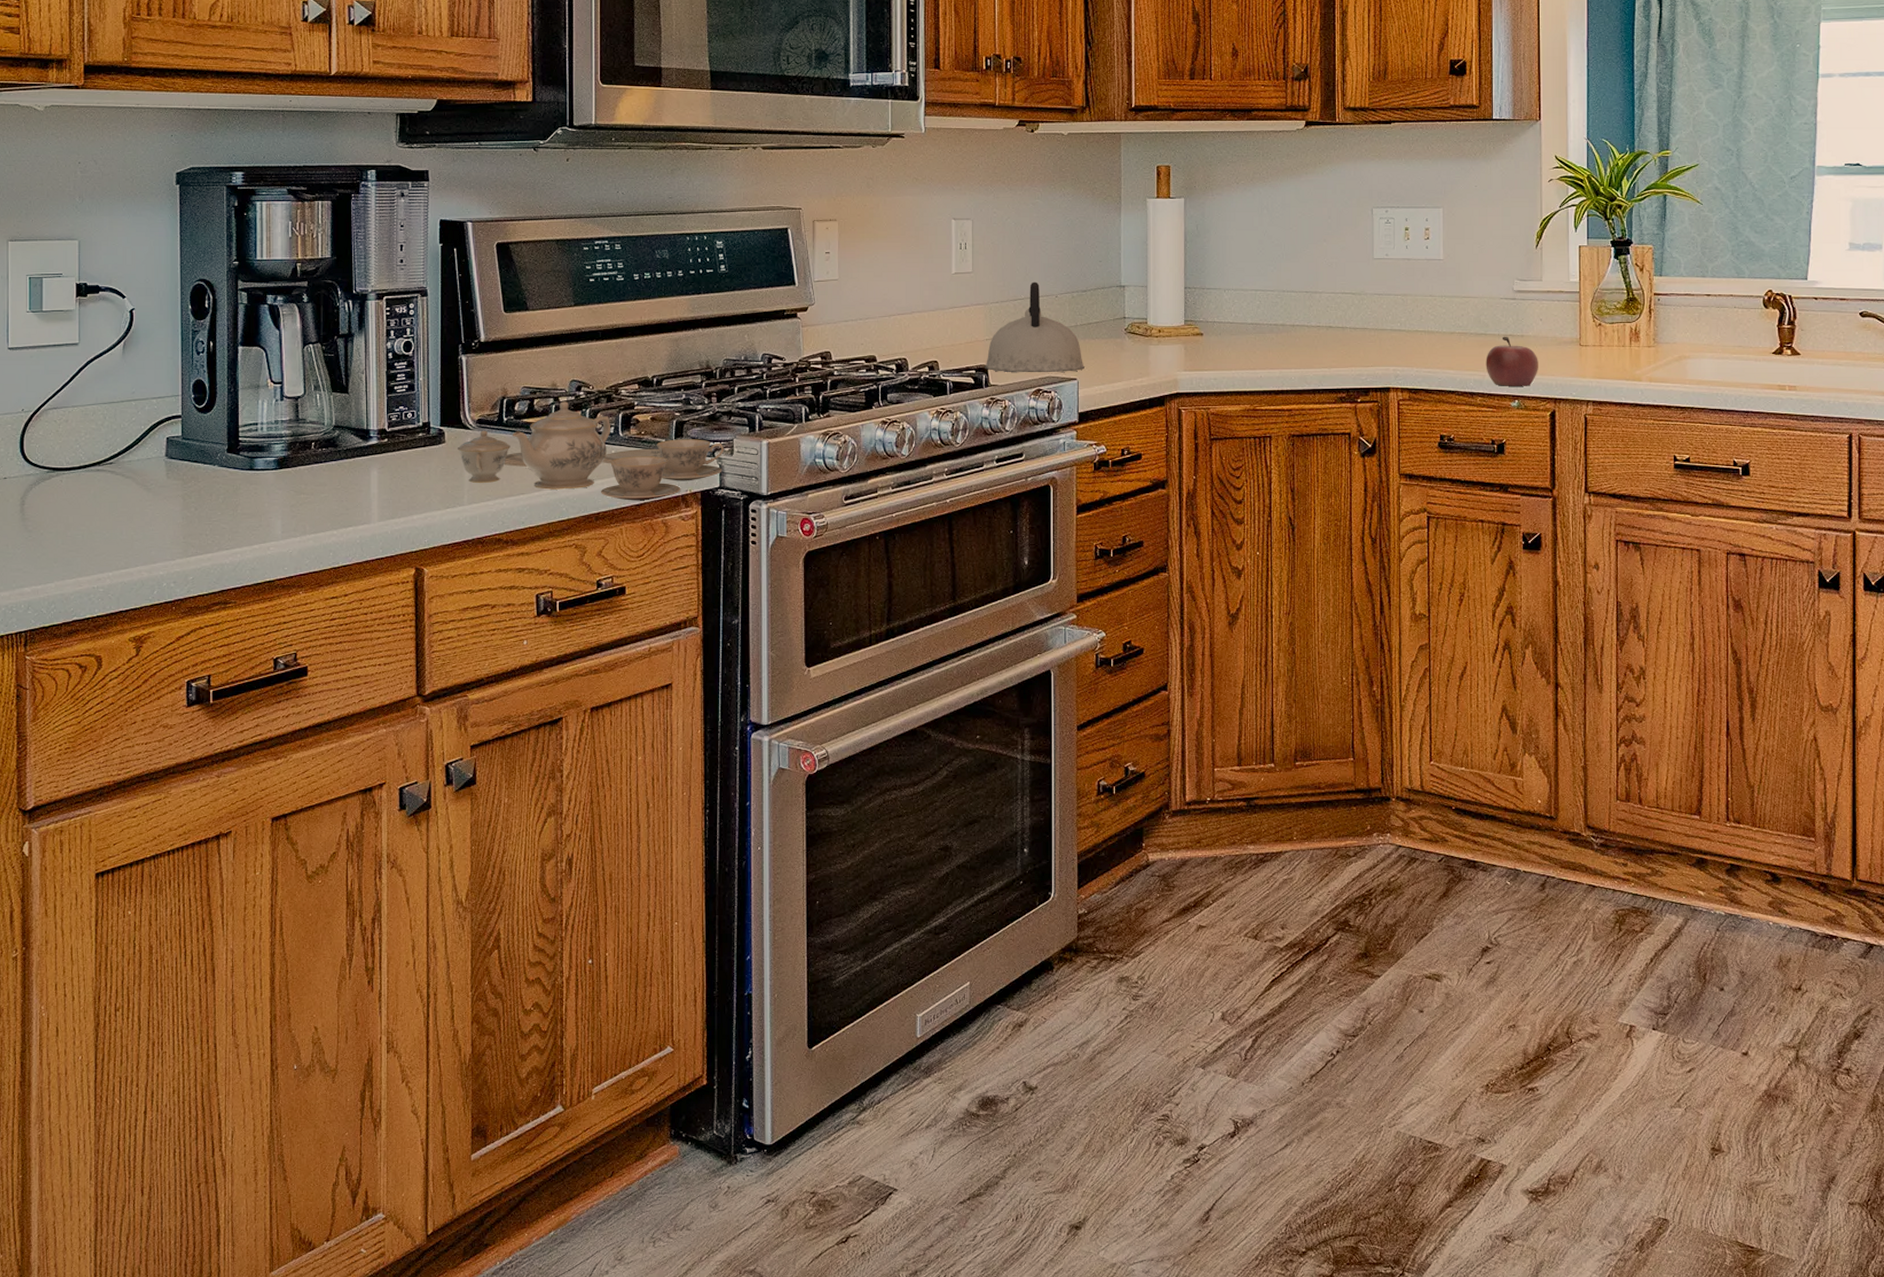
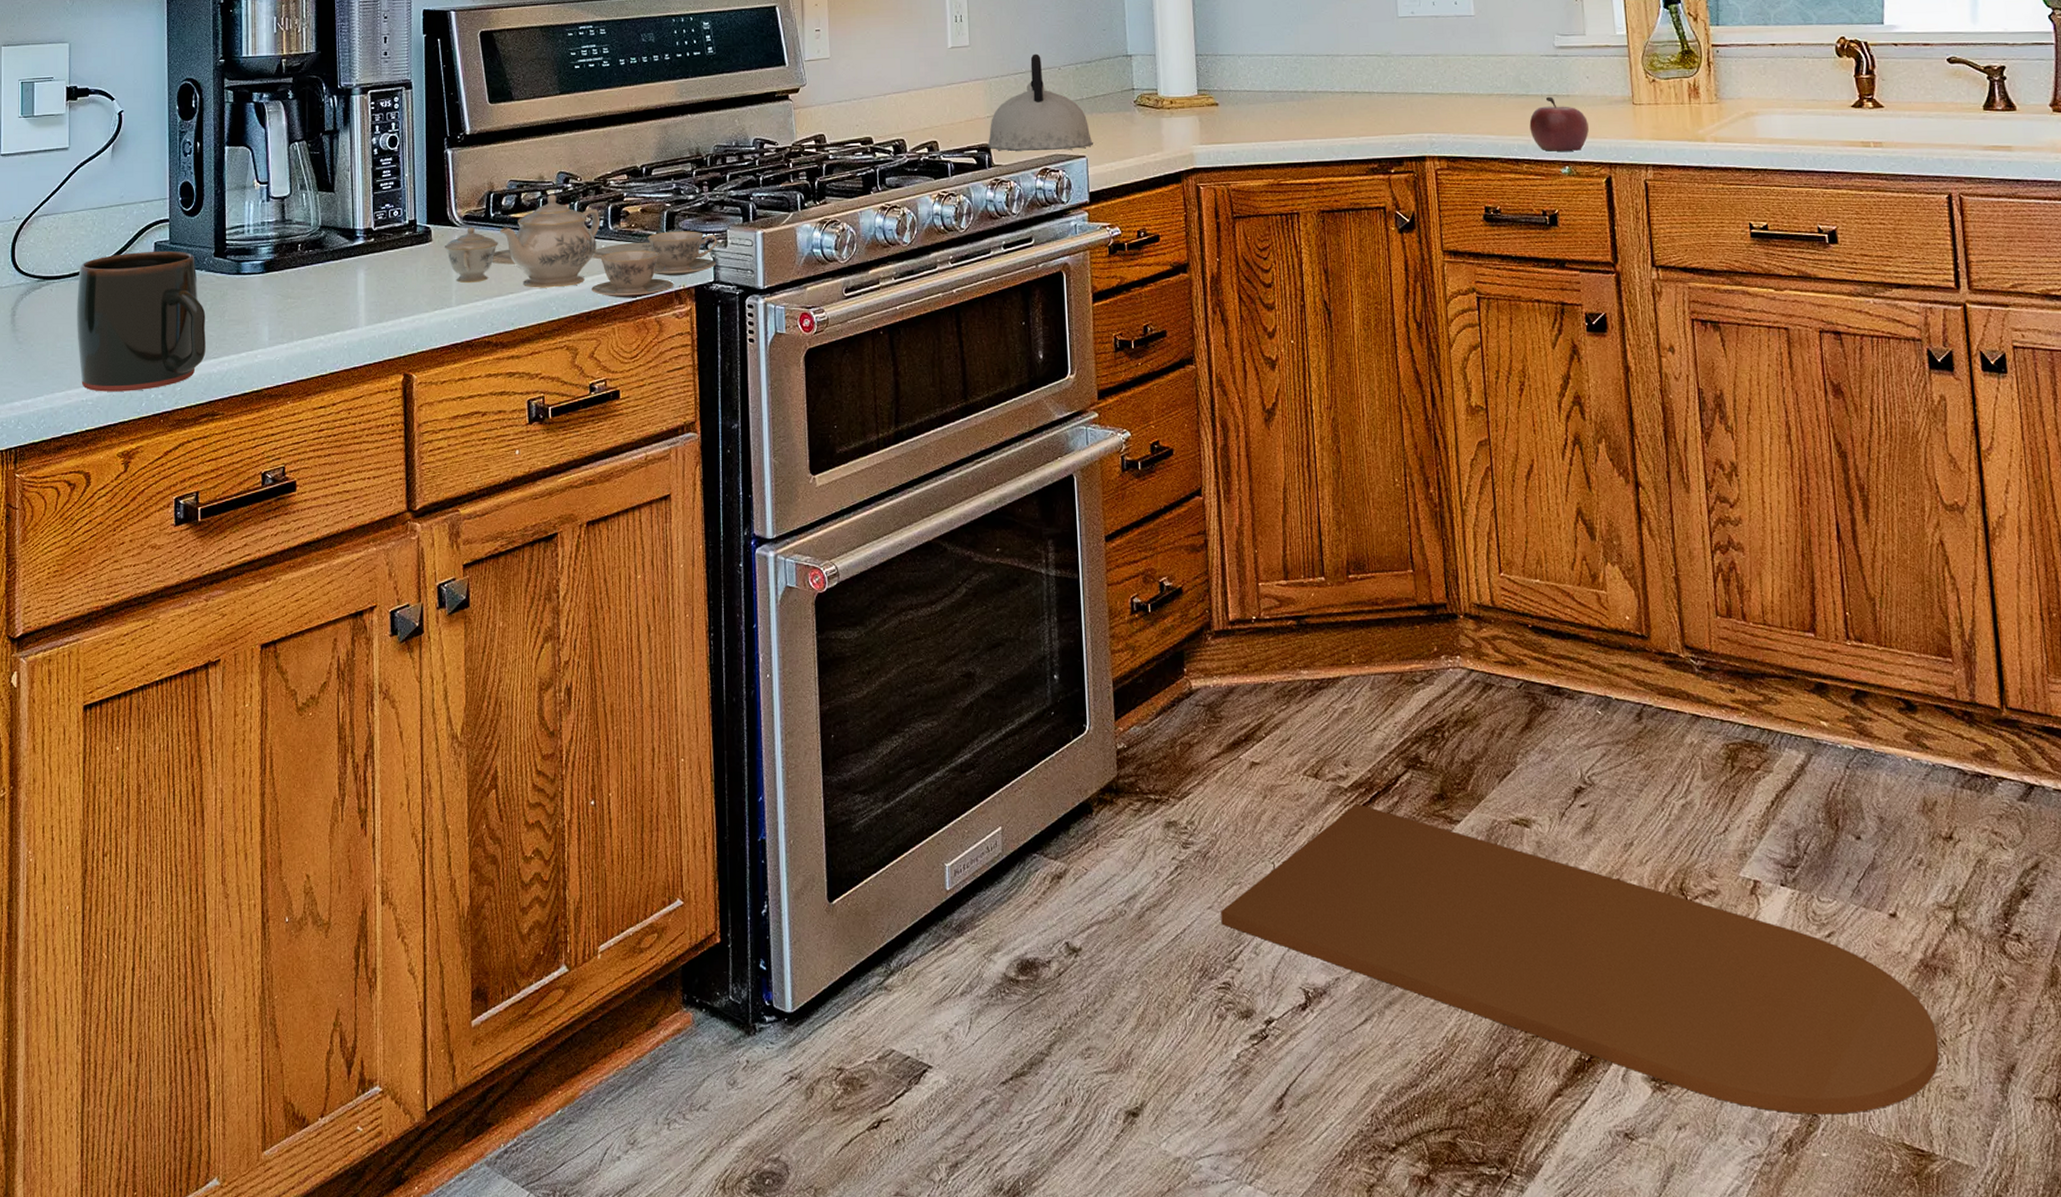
mug: none [88,445,218,580] -> present [77,250,206,392]
door mat: none [1164,962,1774,1219] -> present [1221,804,1940,1115]

